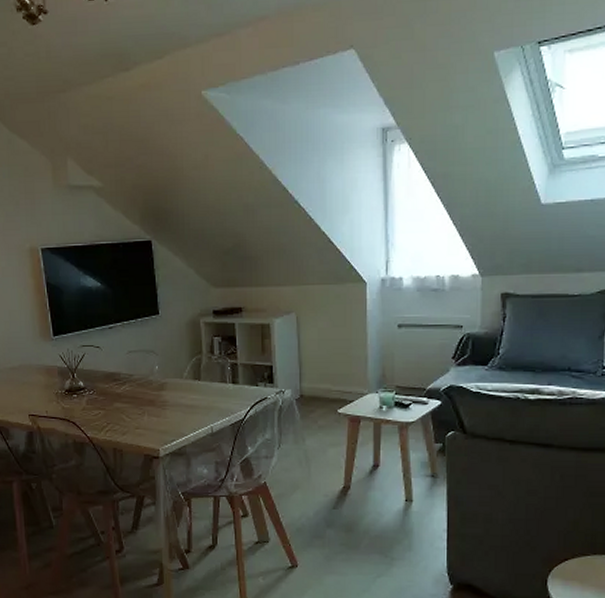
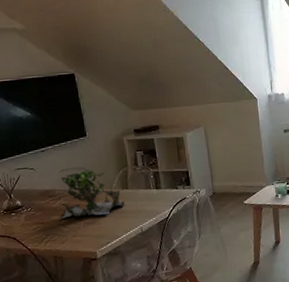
plant: none [124,353,196,408] -> present [60,169,126,219]

